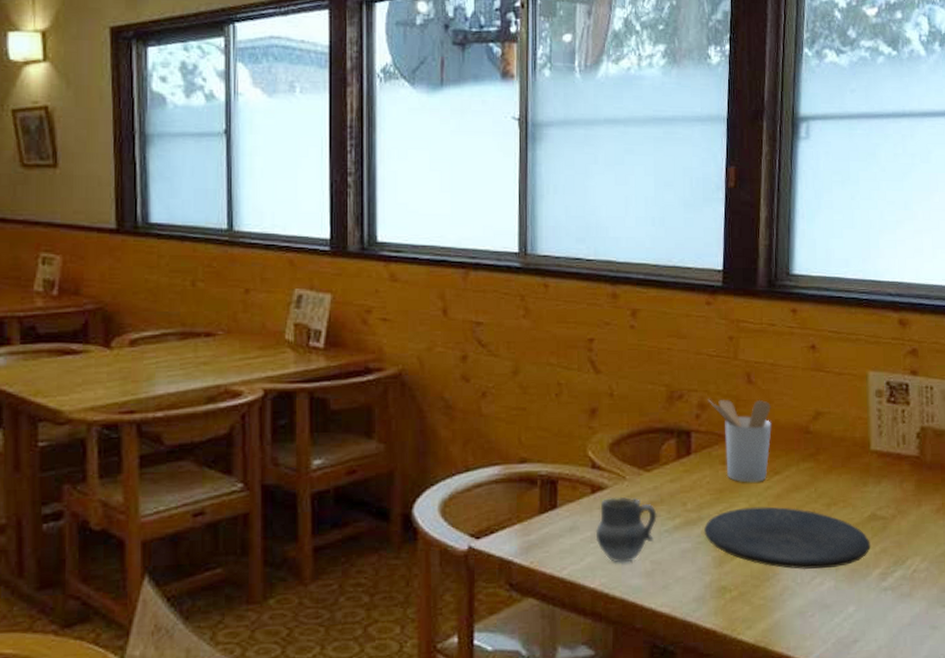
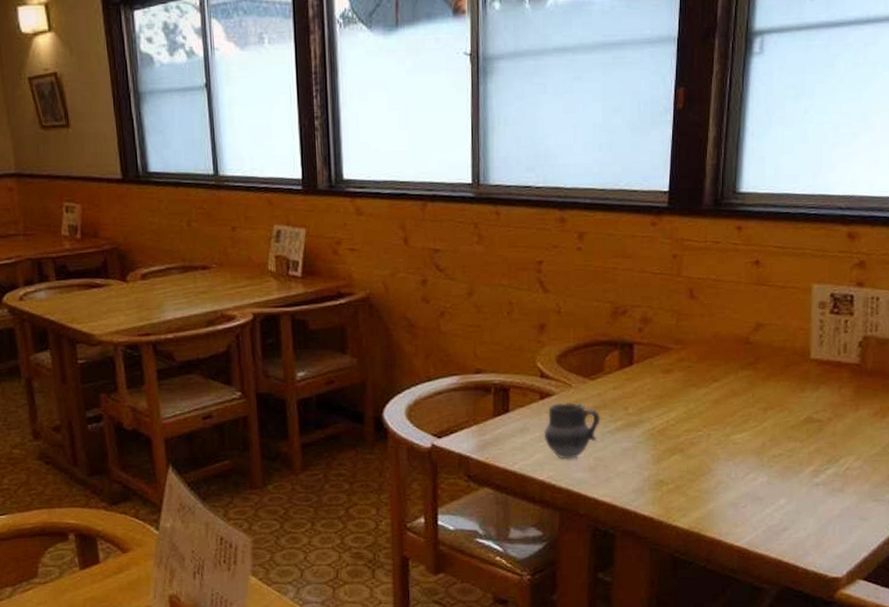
plate: present [704,506,871,569] -> none [644,410,805,466]
utensil holder: present [707,399,772,483] -> none [650,313,712,390]

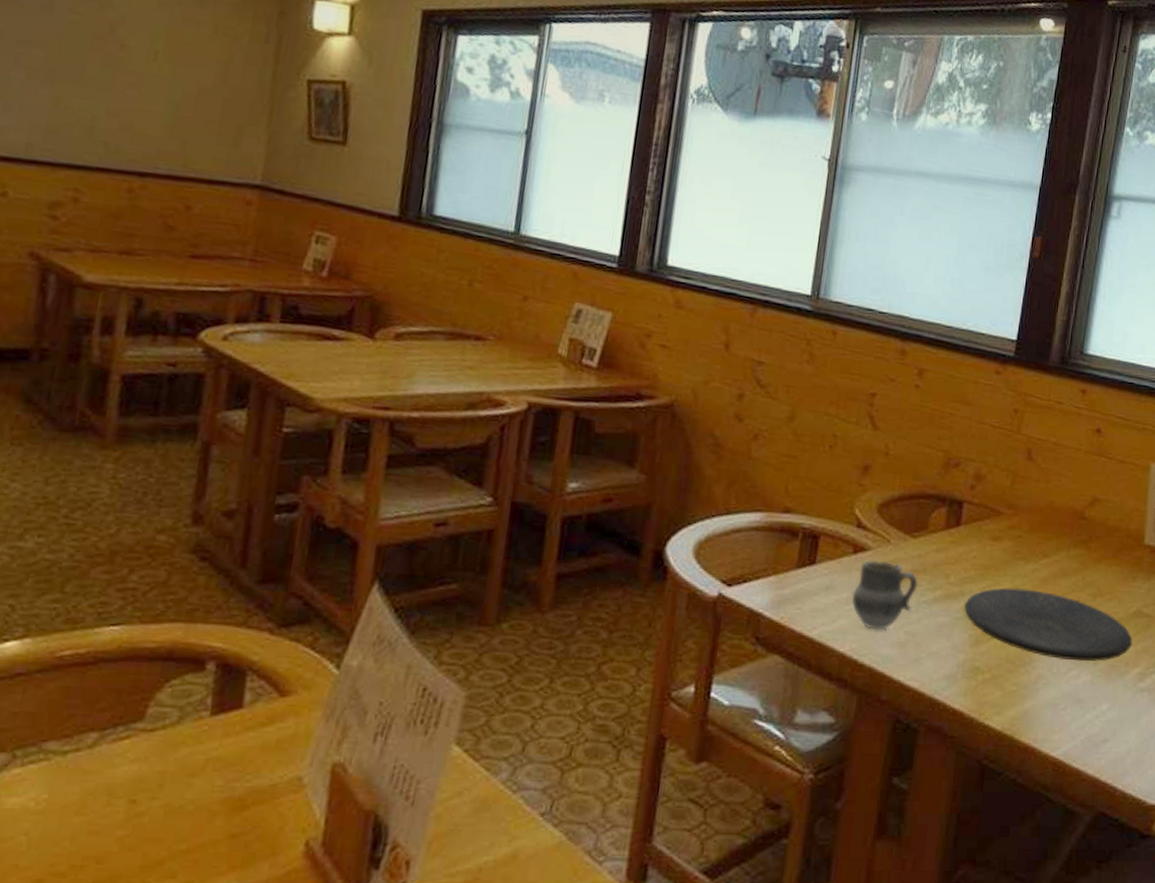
plate: none [644,410,805,466] -> present [964,587,1133,662]

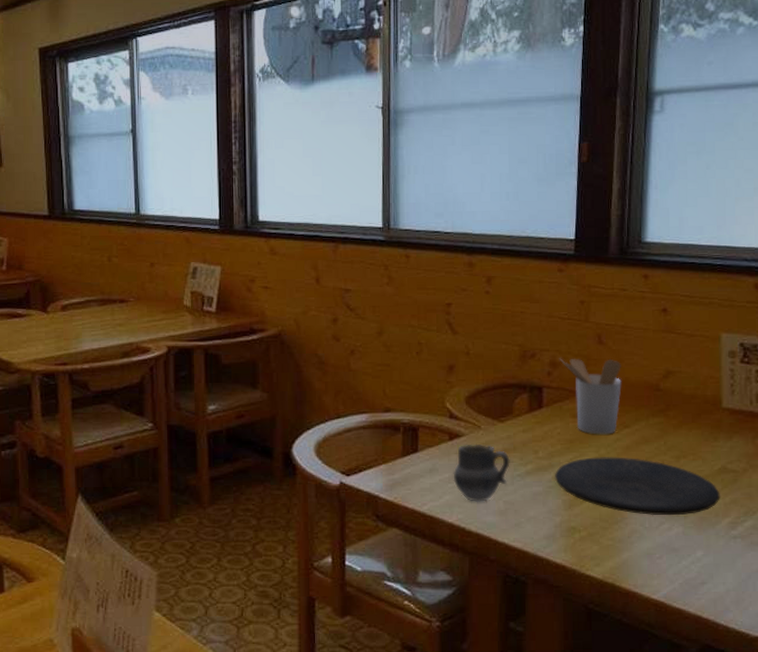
utensil holder: none [984,471,1048,563] -> present [559,358,622,435]

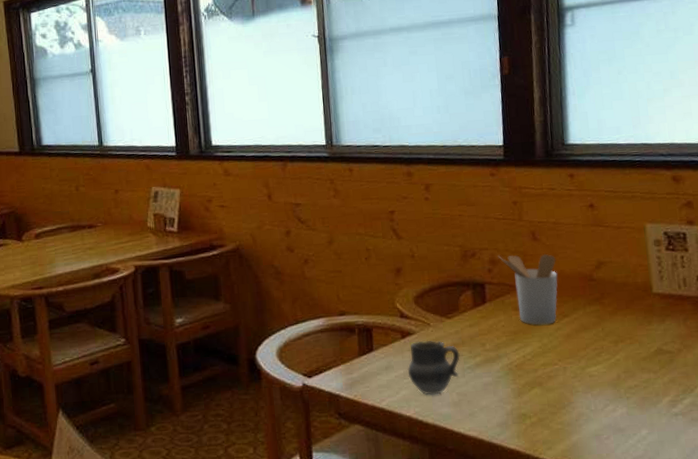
plate: present [555,457,720,516] -> none [502,345,659,398]

